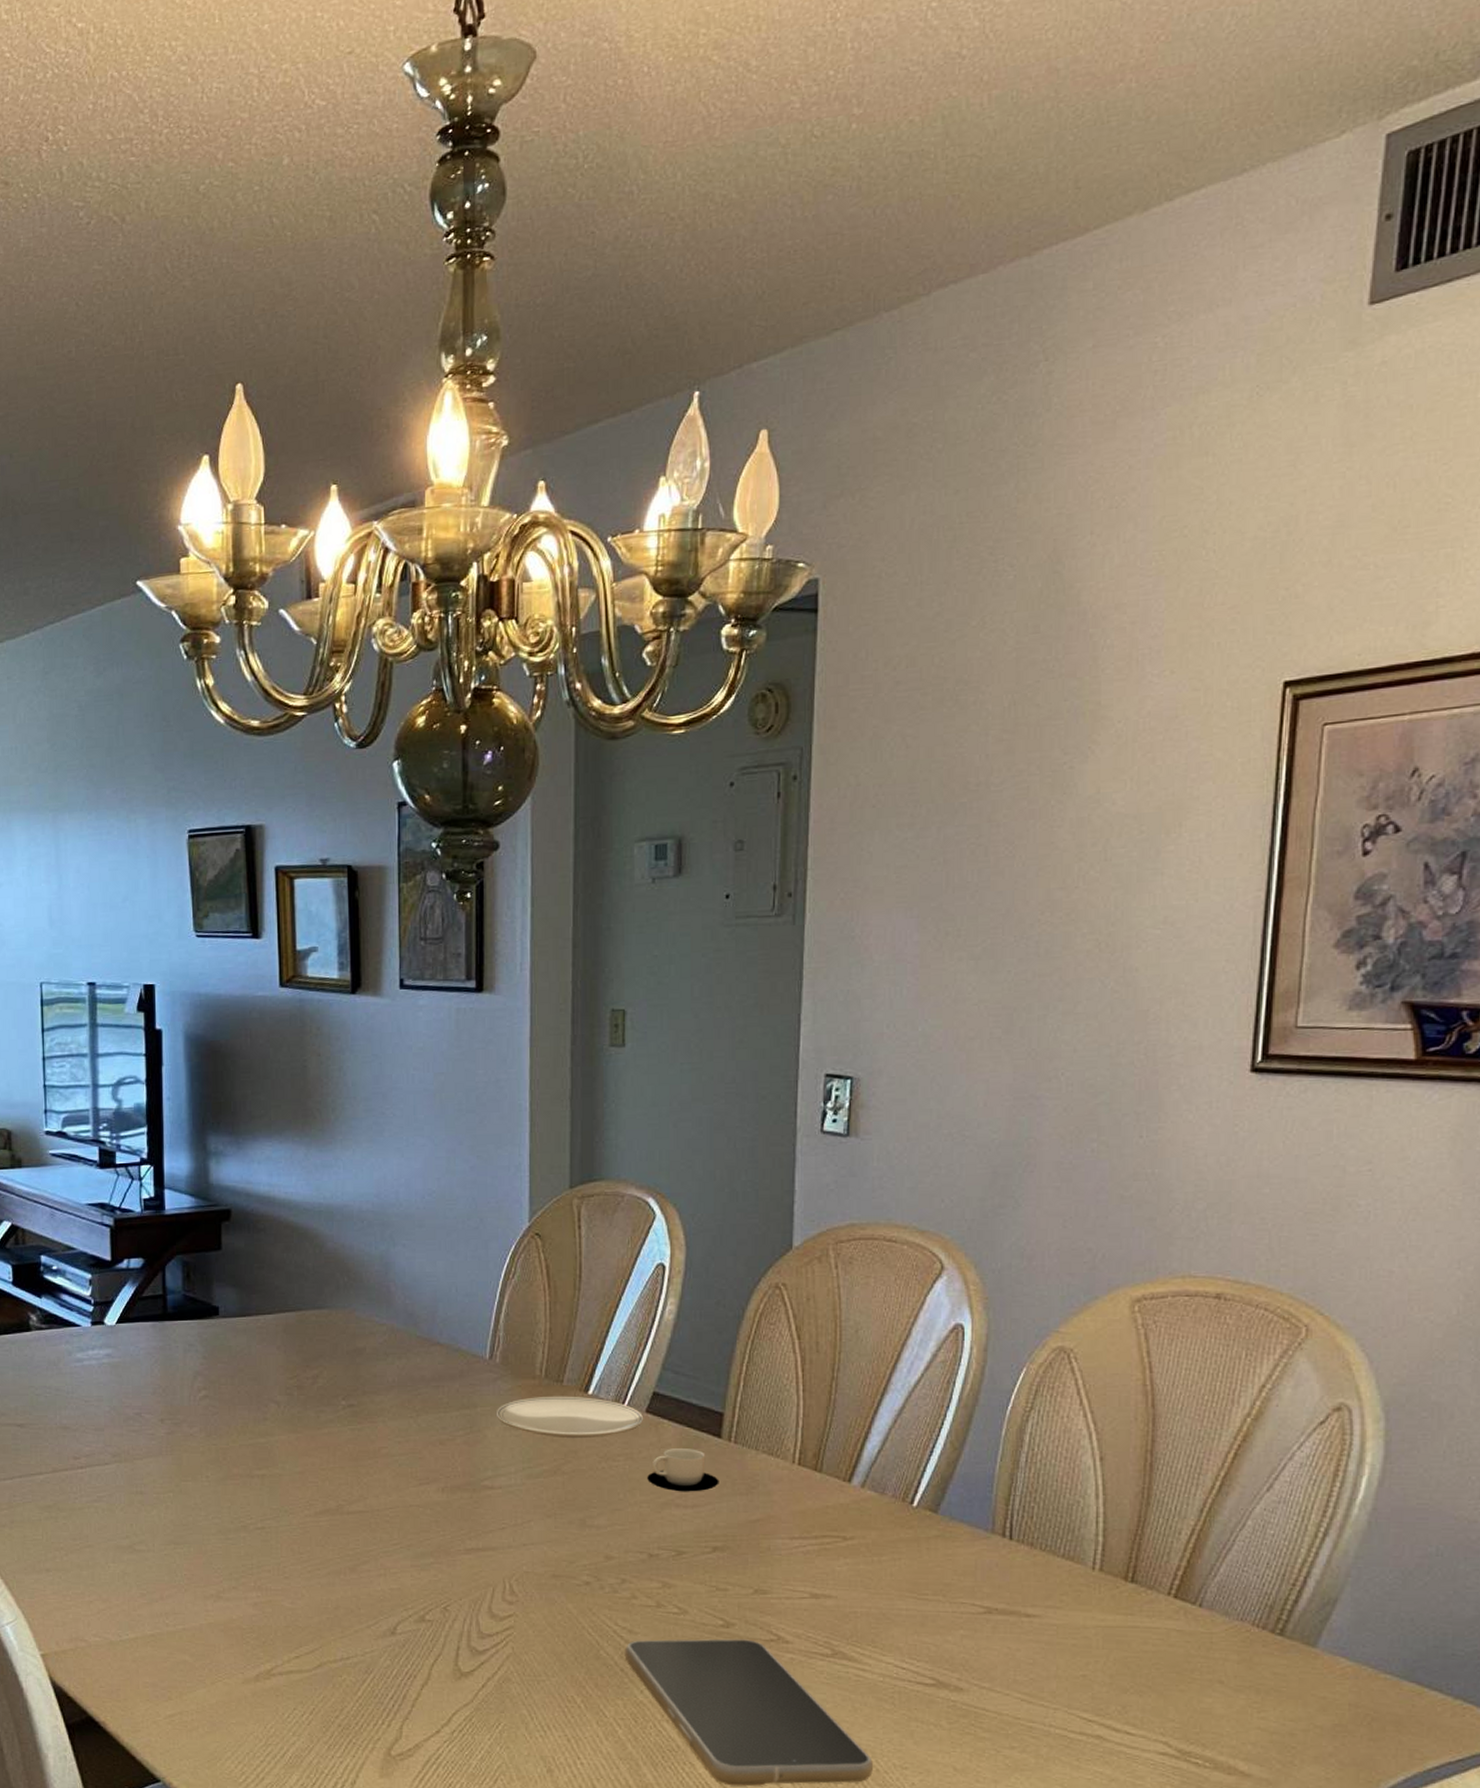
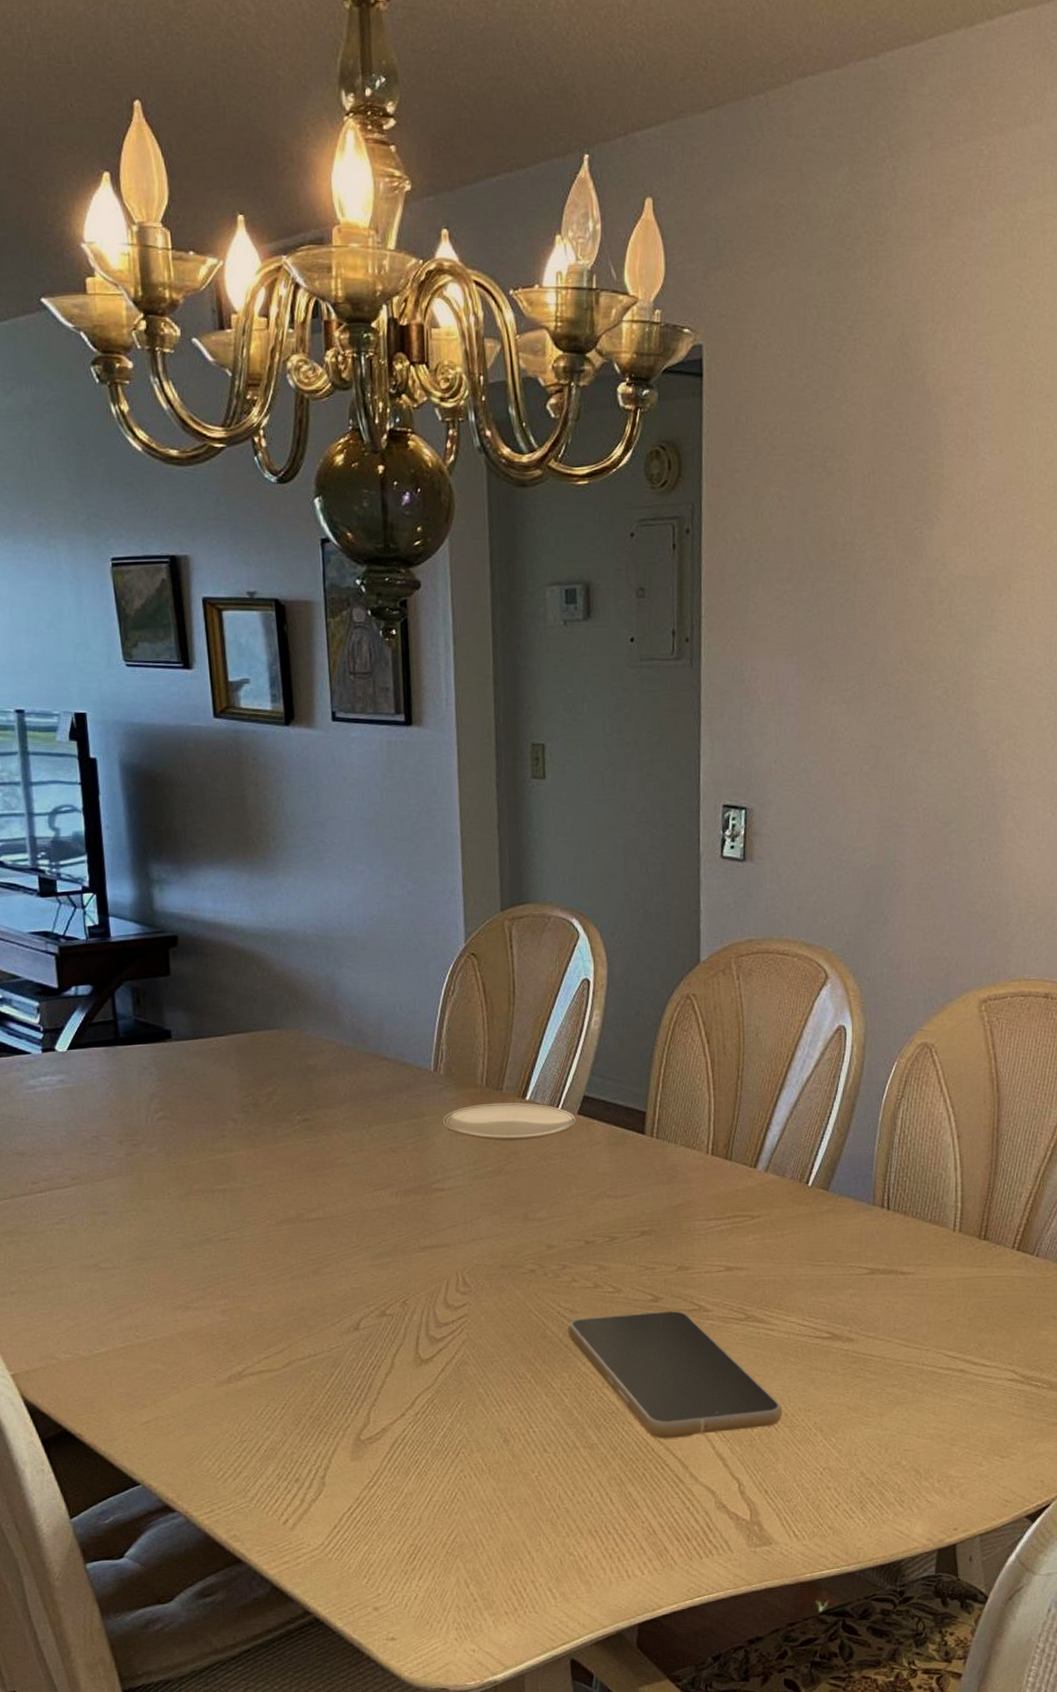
cup: present [647,1448,719,1492] -> none [581,1145,645,1184]

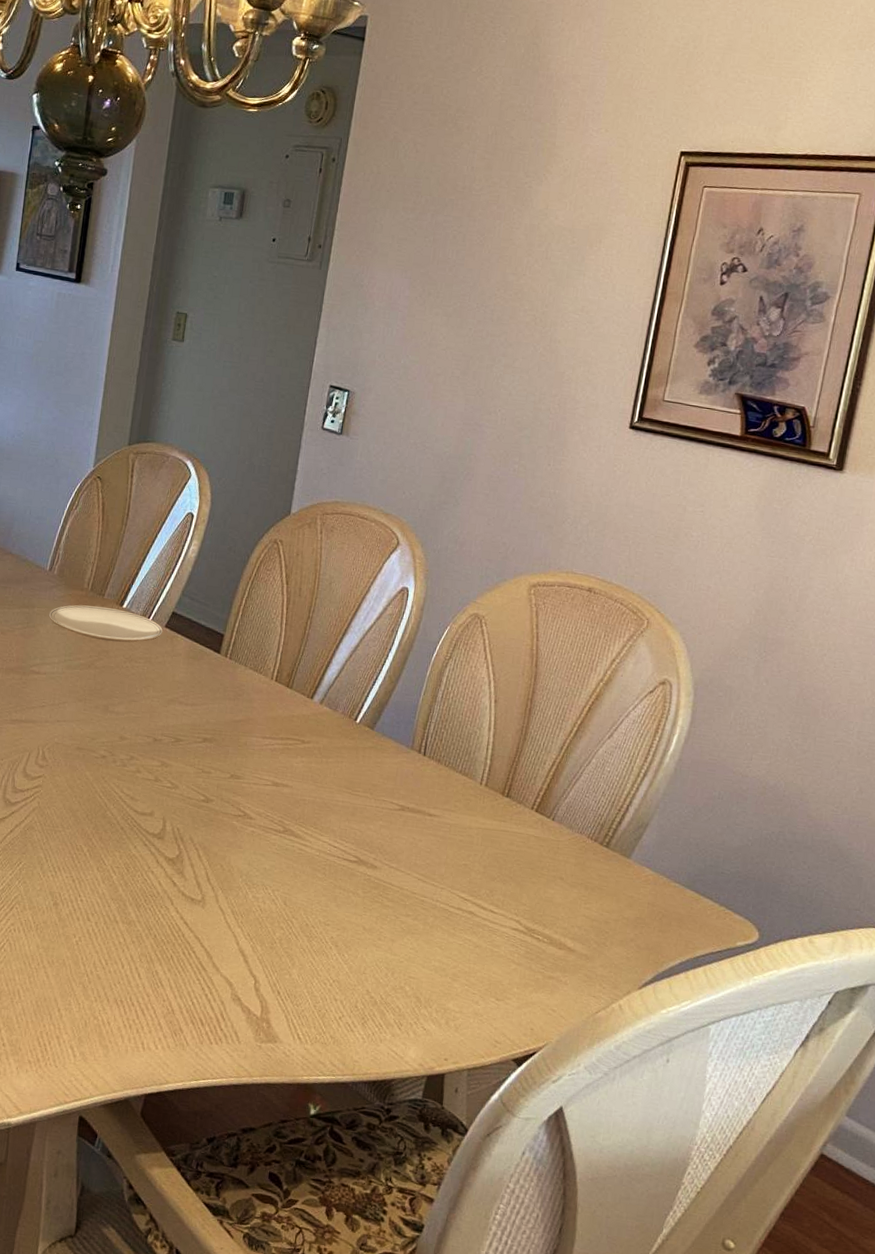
mobile phone: present [567,1310,782,1439] -> none [125,805,304,933]

